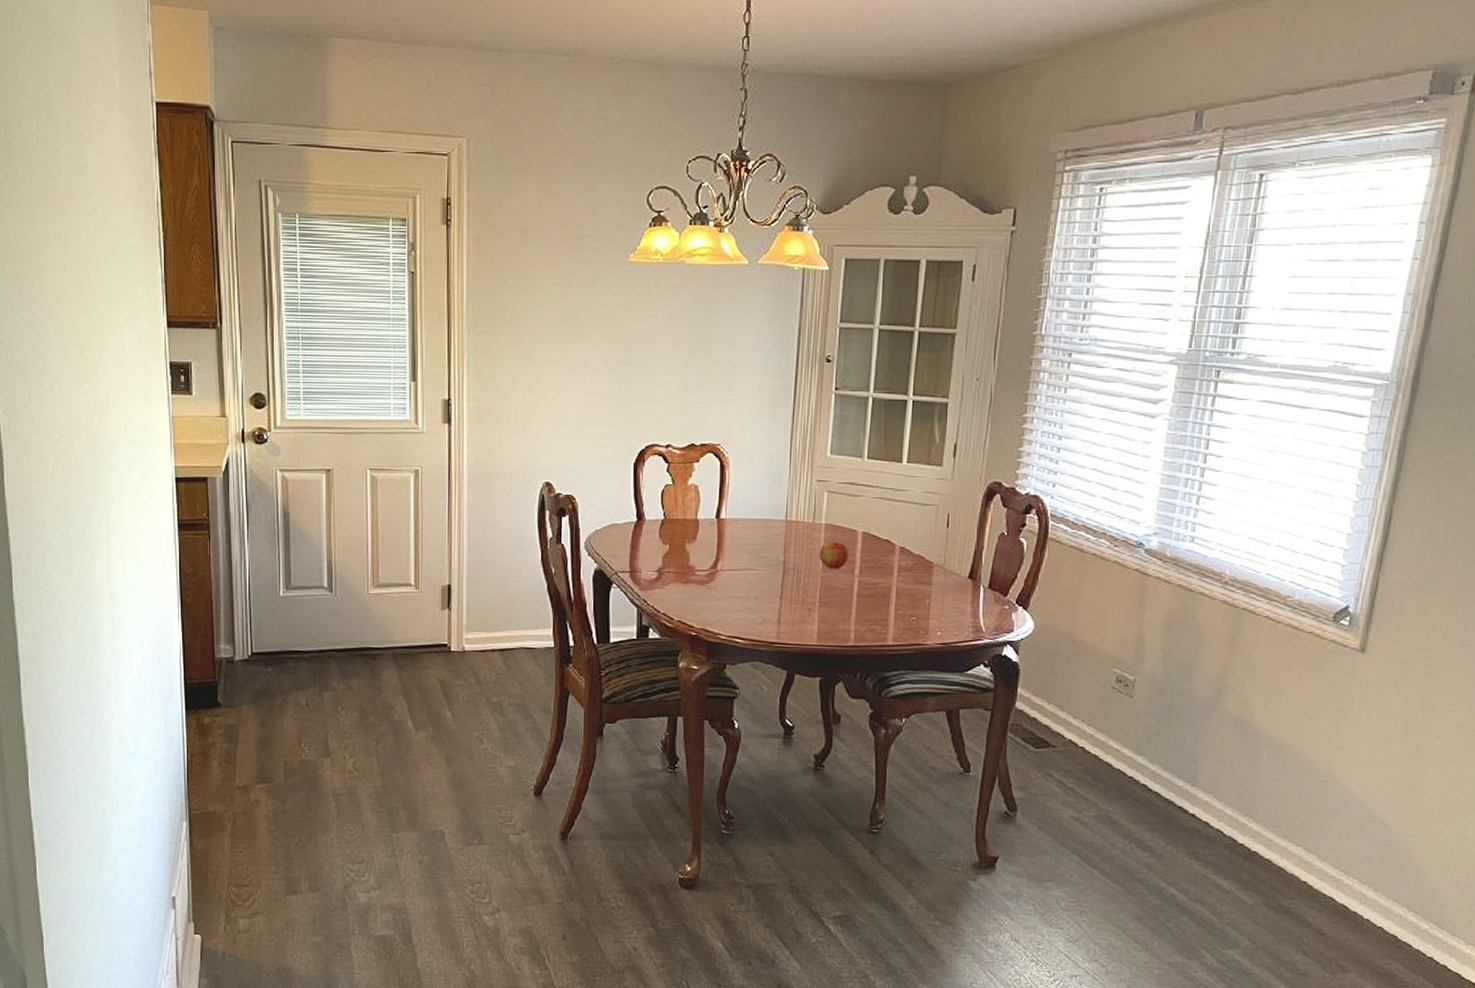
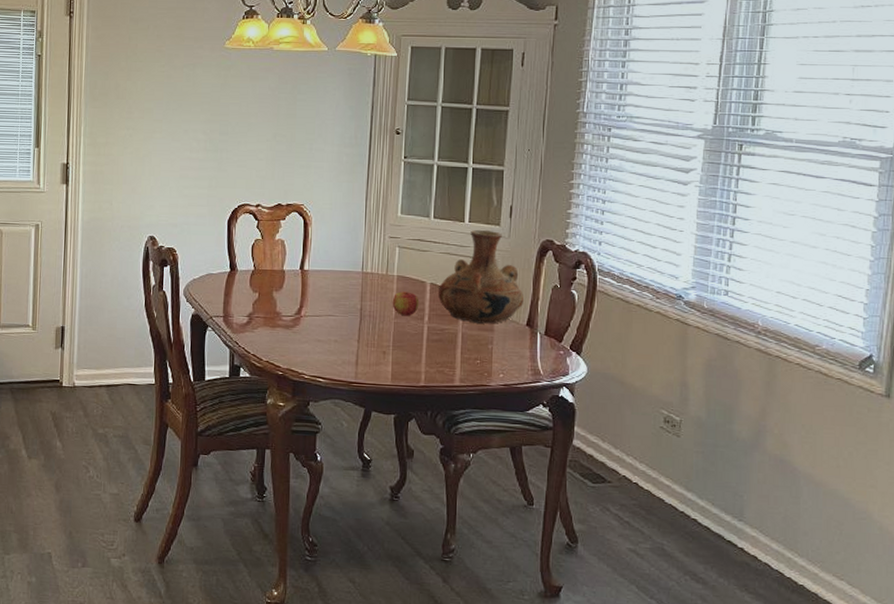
vase: none [871,470,967,577] -> present [438,229,525,324]

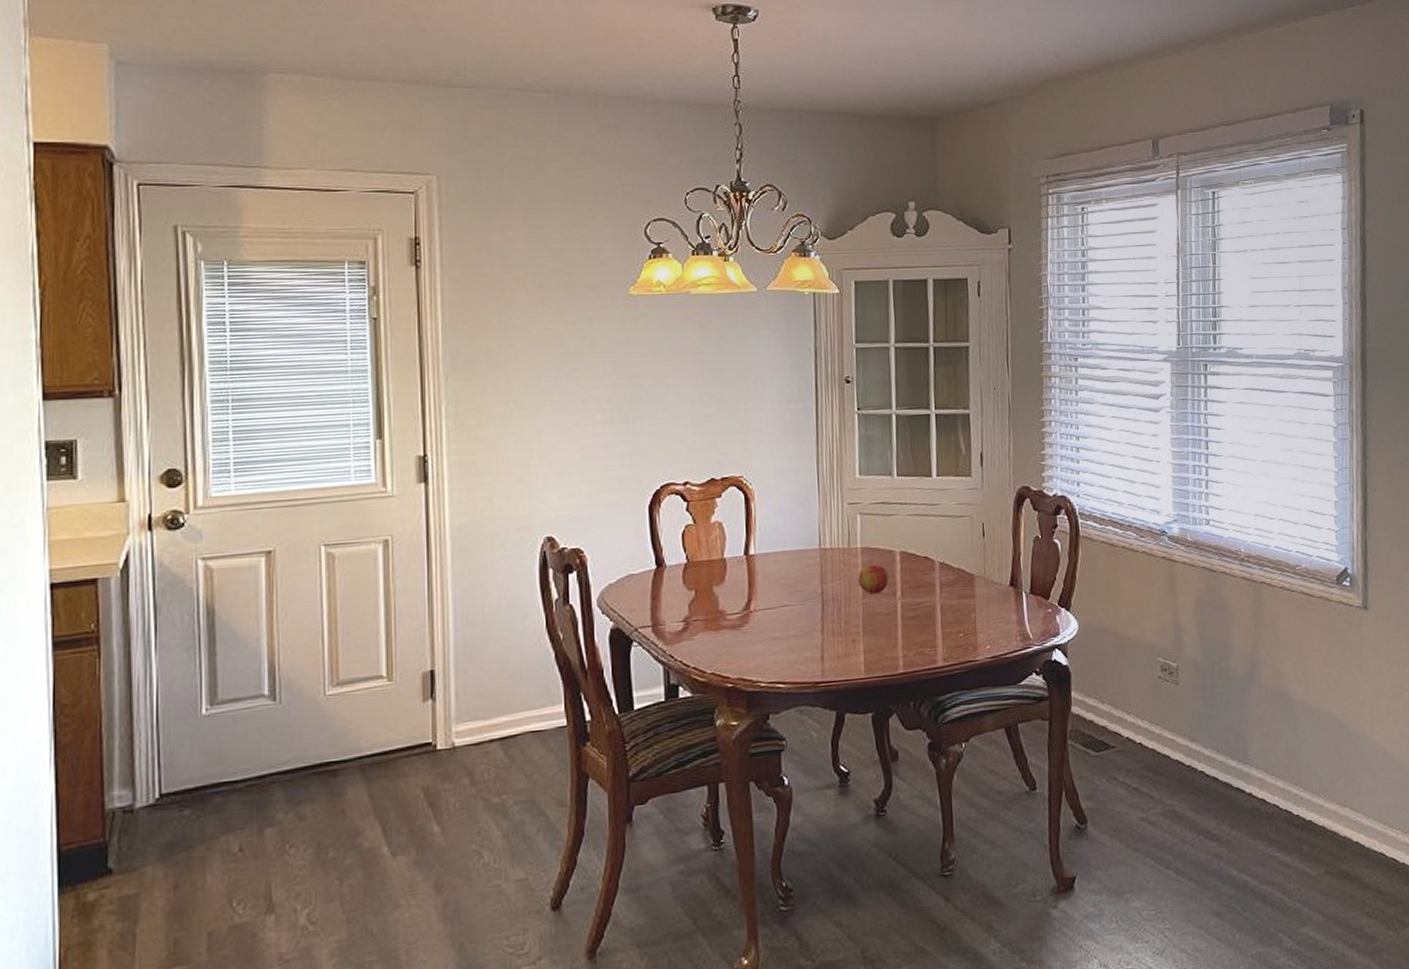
vase: present [438,229,525,324] -> none [910,482,1005,591]

